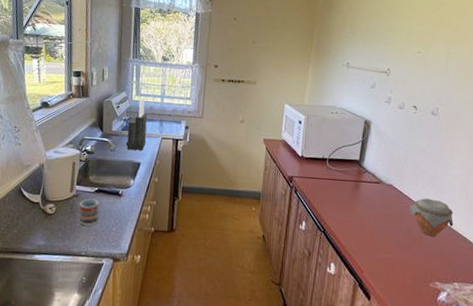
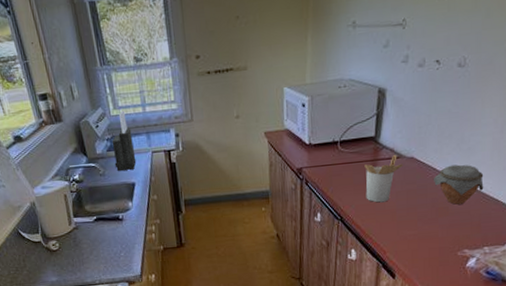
cup: present [79,198,99,226] -> none [82,228,105,256]
utensil holder: none [348,180,382,222] -> present [364,155,403,203]

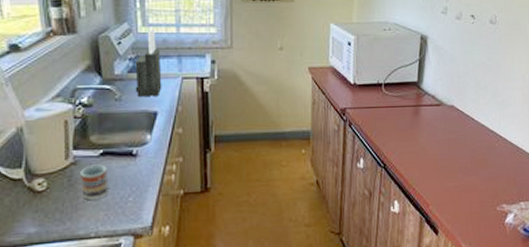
cup: none [82,228,105,256] -> present [80,164,109,200]
utensil holder: present [364,155,403,203] -> none [408,102,444,151]
jar: present [433,164,484,205] -> none [471,116,517,157]

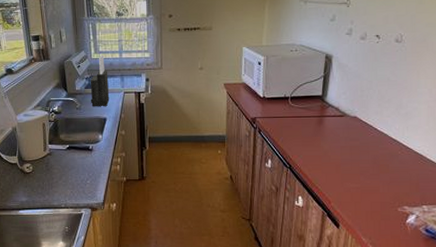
cup: present [80,164,109,200] -> none [54,155,73,180]

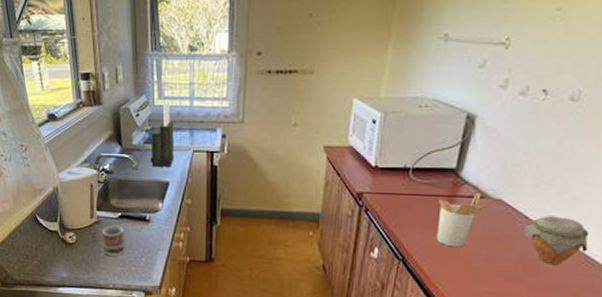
cup: none [54,155,73,180] -> present [102,225,125,256]
utensil holder: none [312,114,347,155] -> present [436,194,487,248]
jar: none [374,127,421,163] -> present [523,216,590,265]

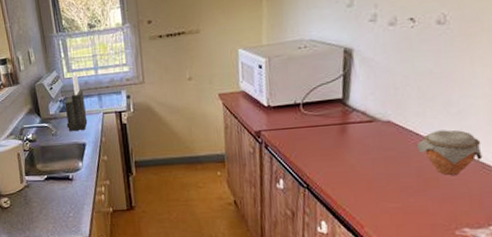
cup: present [102,225,125,256] -> none [32,187,54,215]
utensil holder: present [436,194,487,248] -> none [332,118,378,170]

